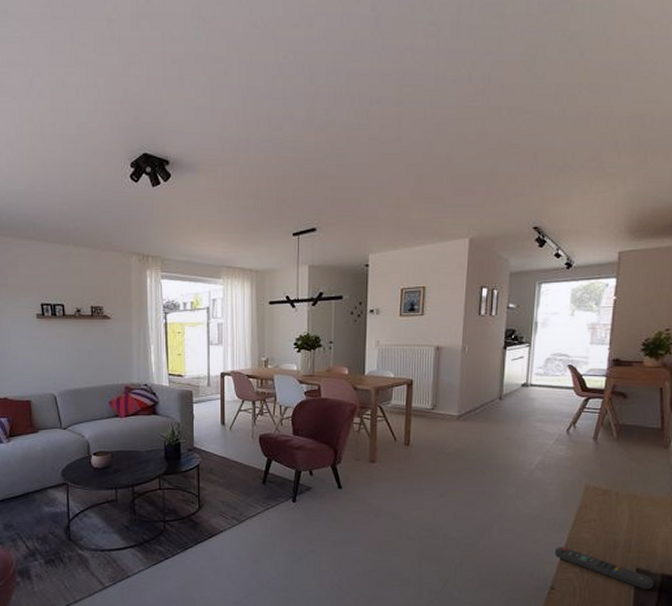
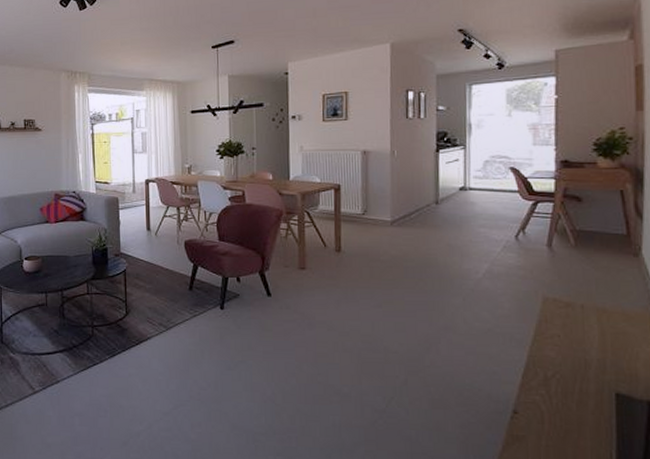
remote control: present [555,547,654,589] -> none [514,365,639,418]

